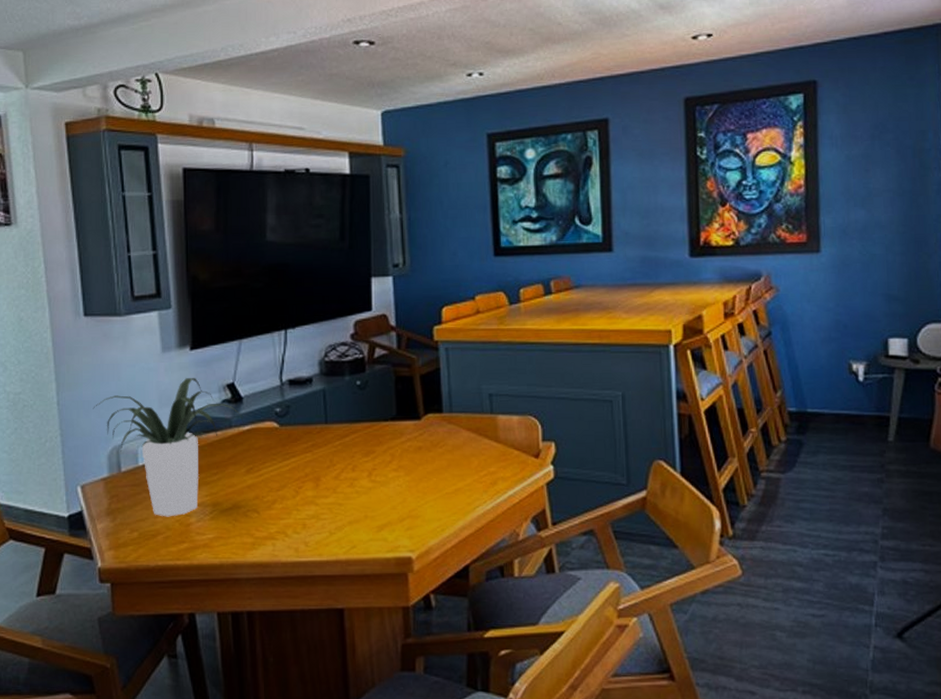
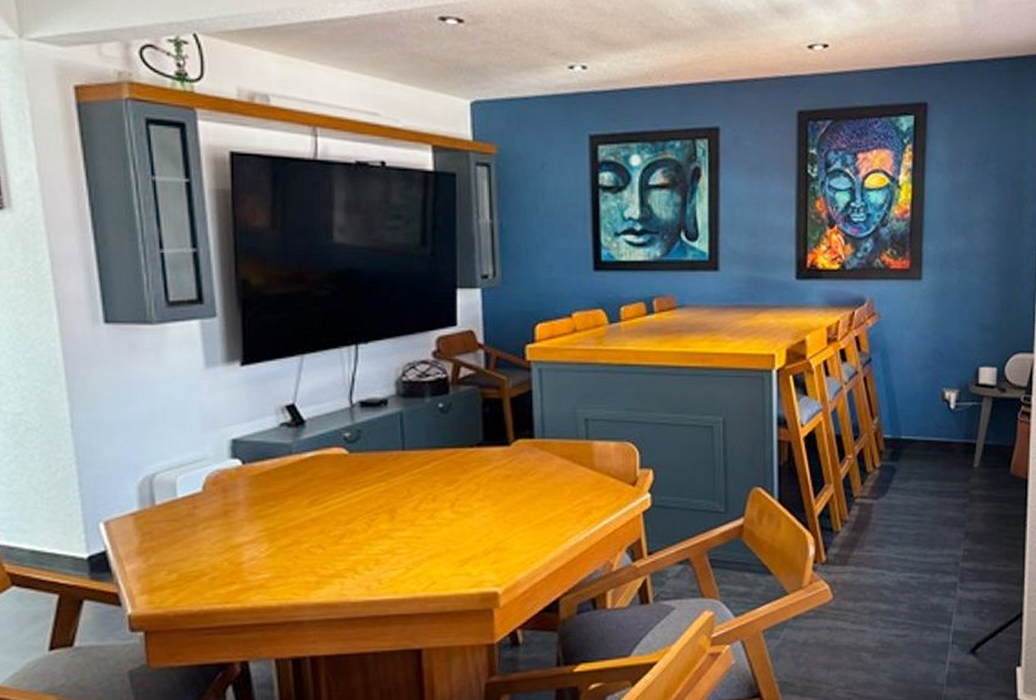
potted plant: present [93,378,245,517] -> none [118,398,308,556]

